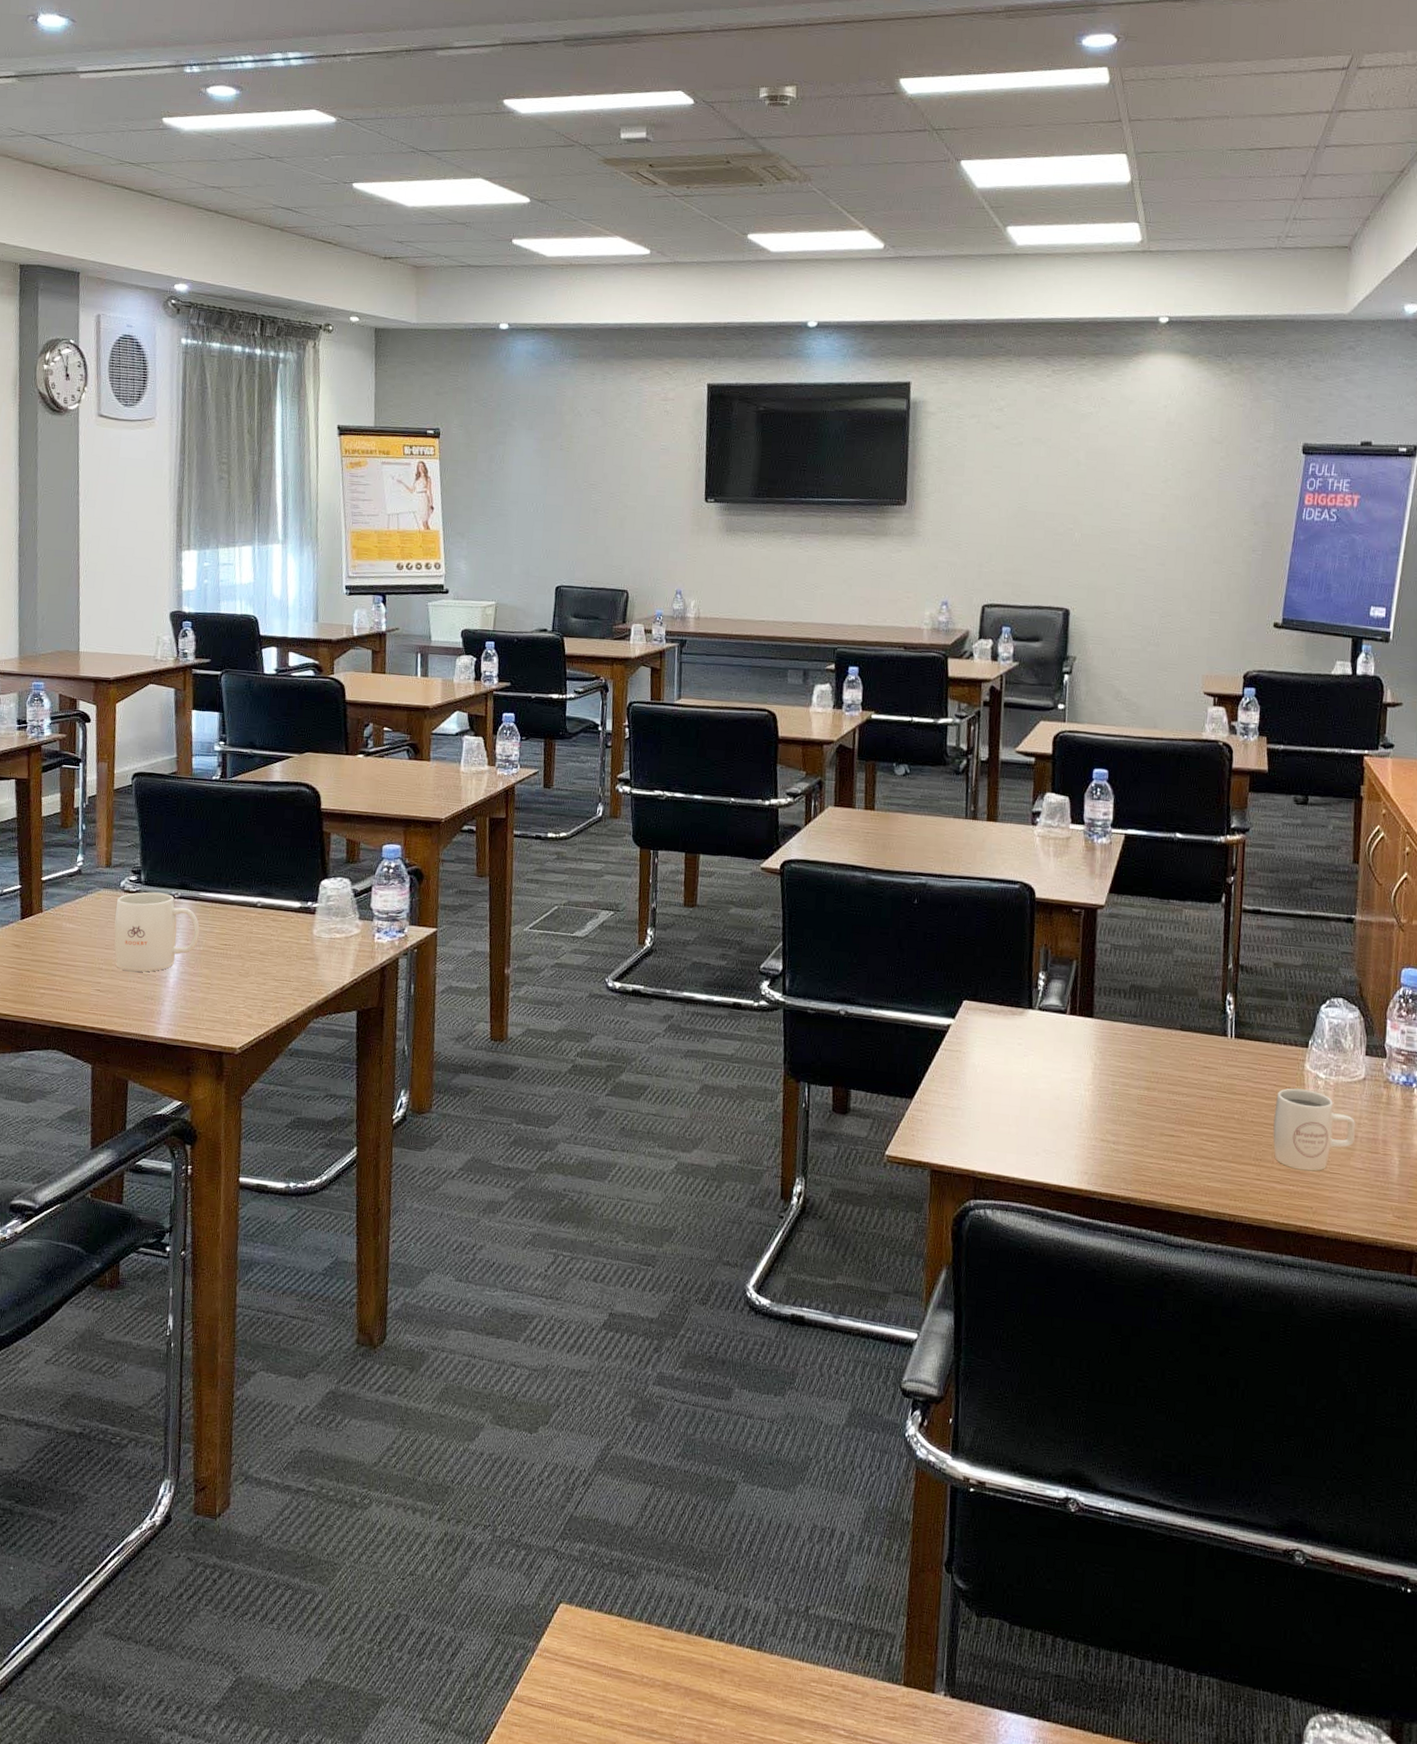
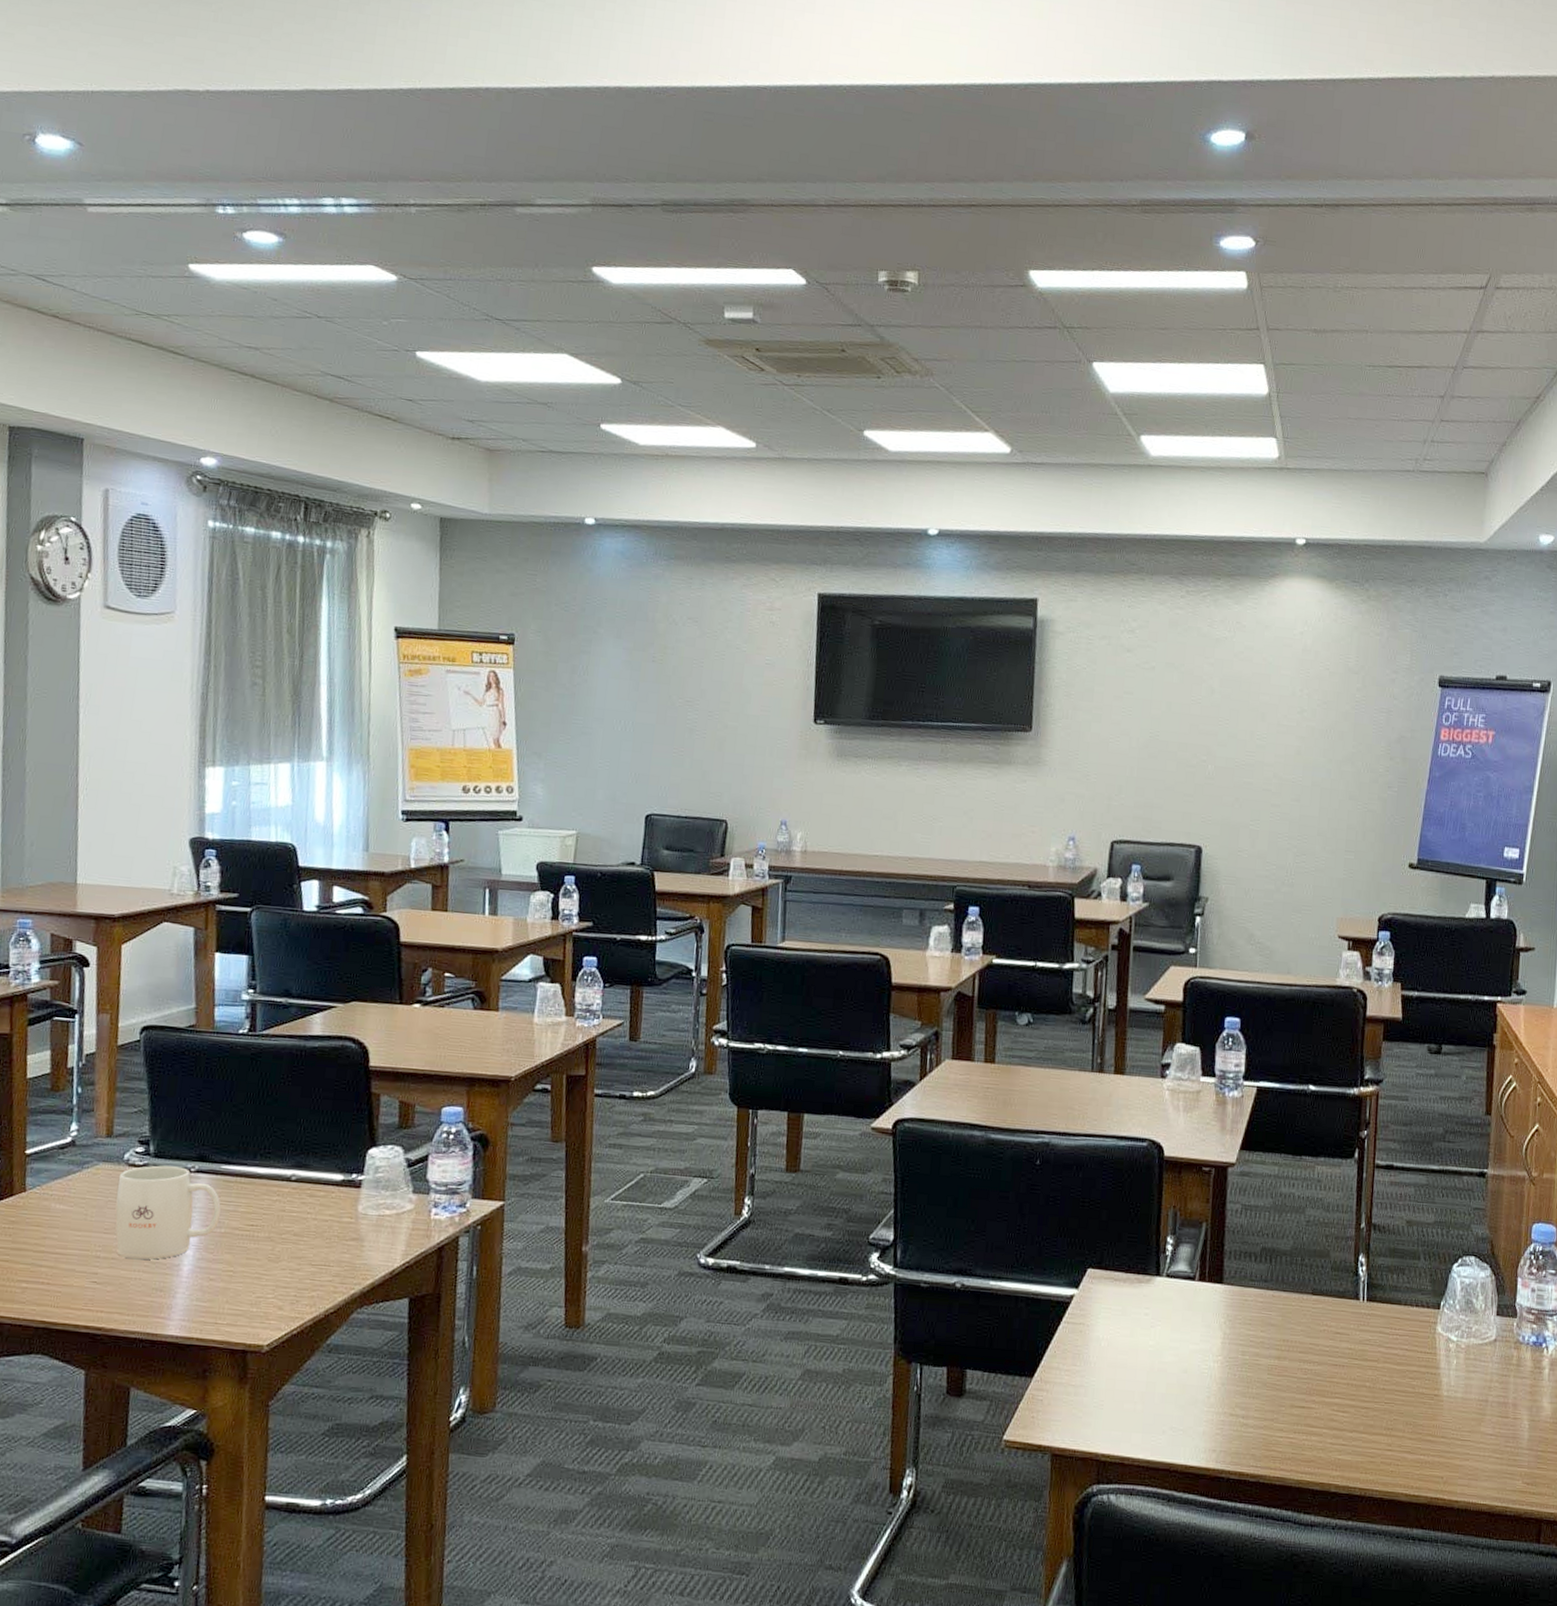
mug: present [1272,1088,1356,1172] -> none [1404,1352,1487,1440]

